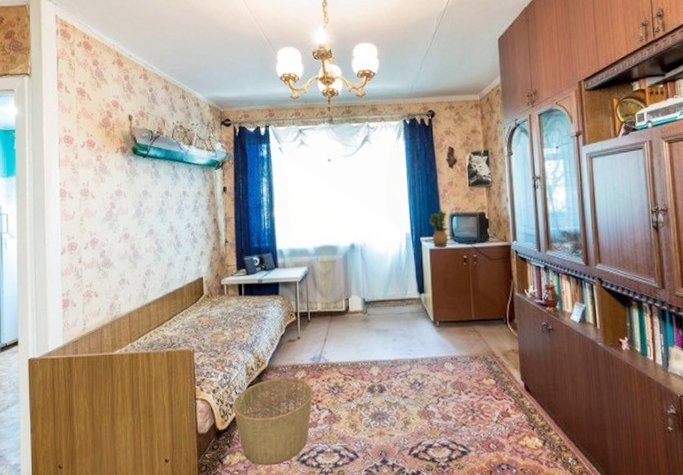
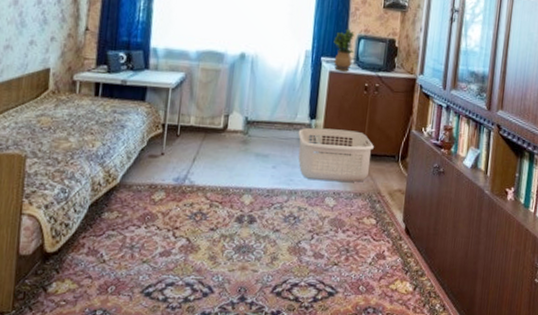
basket: present [233,377,313,466] -> none [68,197,171,297]
clothes hamper: none [410,299,481,348] -> present [298,127,374,182]

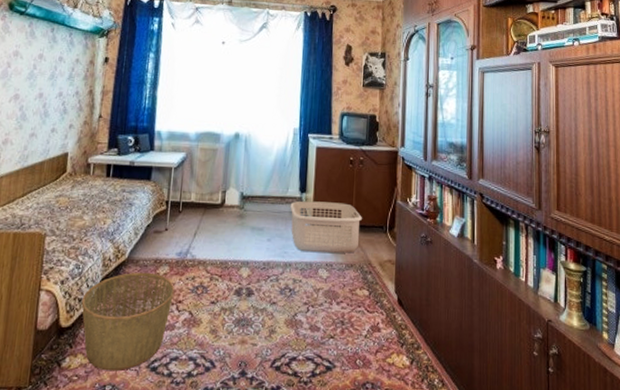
basket: none [68,197,171,297] -> present [81,272,174,372]
potted plant: present [333,29,355,72] -> none [319,107,338,147]

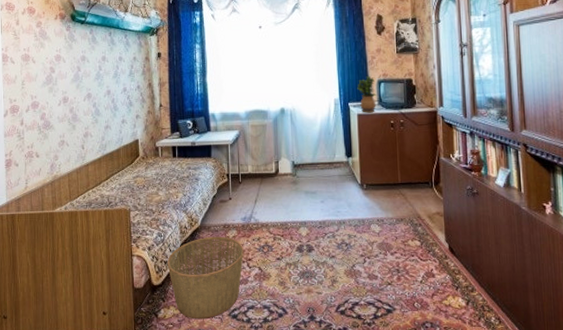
clothes hamper: present [290,201,362,254] -> none [338,163,408,210]
potted plant: none [319,107,338,147] -> present [357,76,376,113]

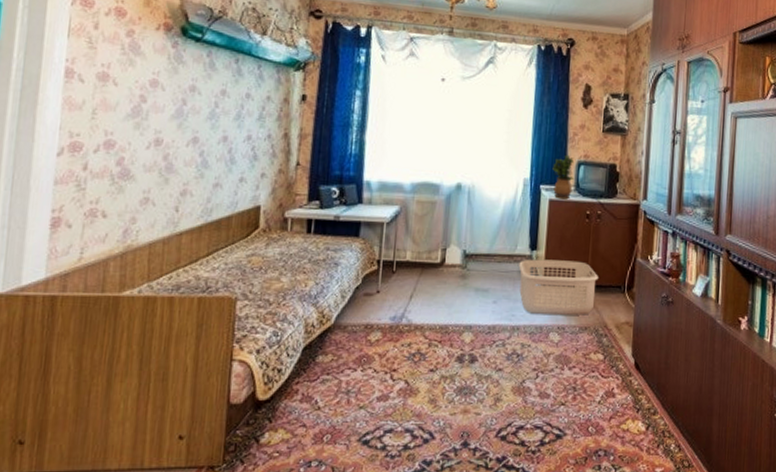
basket: present [167,236,244,320] -> none [281,338,388,446]
clothes hamper: none [338,163,408,210] -> present [519,259,598,316]

